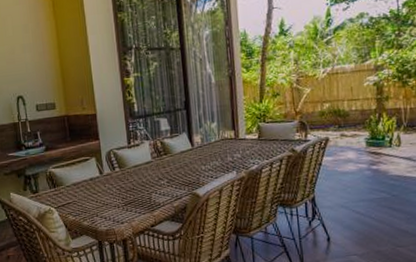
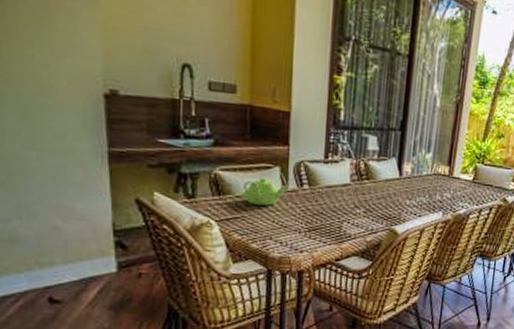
teapot: none [70,168,102,191] -> present [242,178,286,206]

